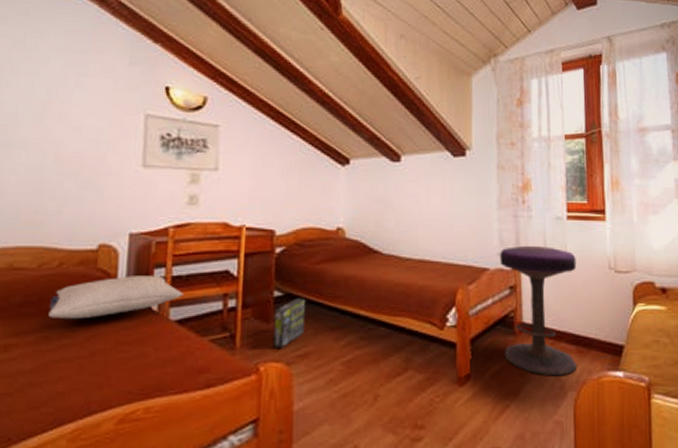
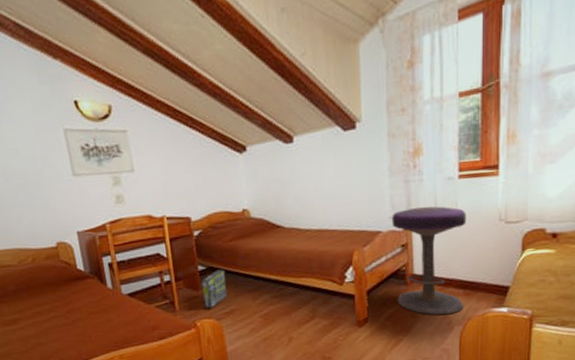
pillow: present [48,276,184,320] -> none [34,262,129,299]

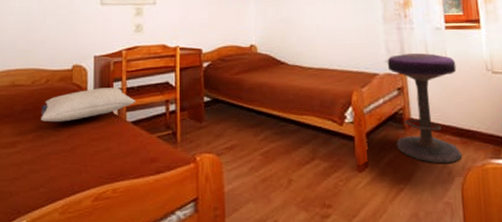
pillow: none [34,262,129,299] -> present [41,87,137,123]
box: present [200,269,228,309] -> none [205,102,230,143]

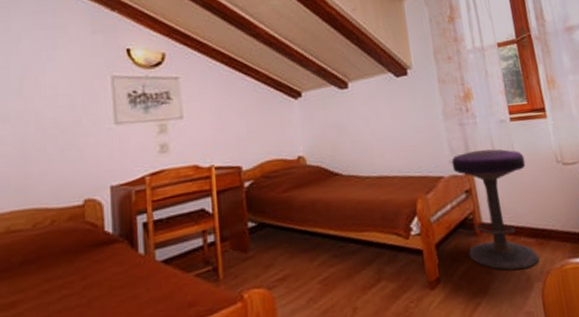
pillow: present [41,87,137,123] -> none [47,221,167,273]

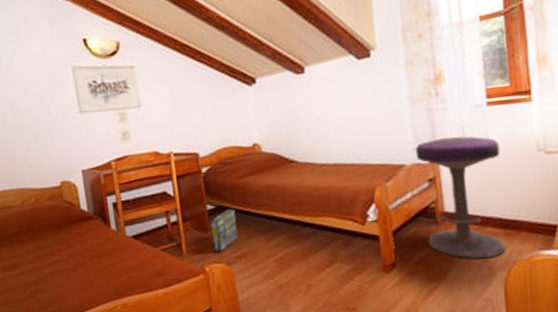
box: none [250,225,281,276] -> present [209,208,239,253]

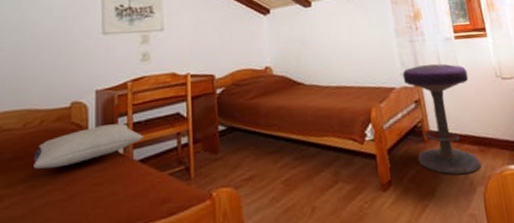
pillow: none [36,202,134,242] -> present [34,123,145,169]
box: present [209,208,239,253] -> none [220,129,248,176]

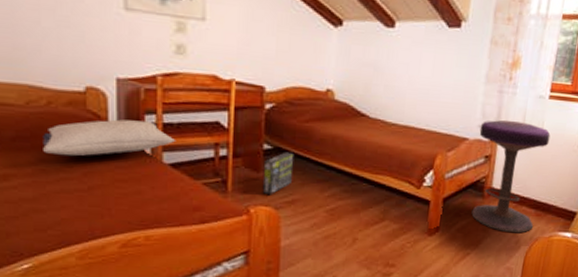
box: none [220,129,248,176] -> present [262,152,295,195]

